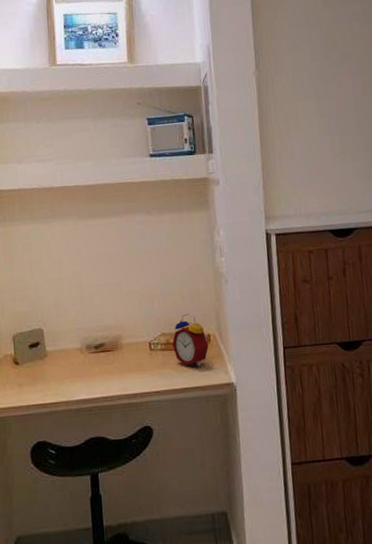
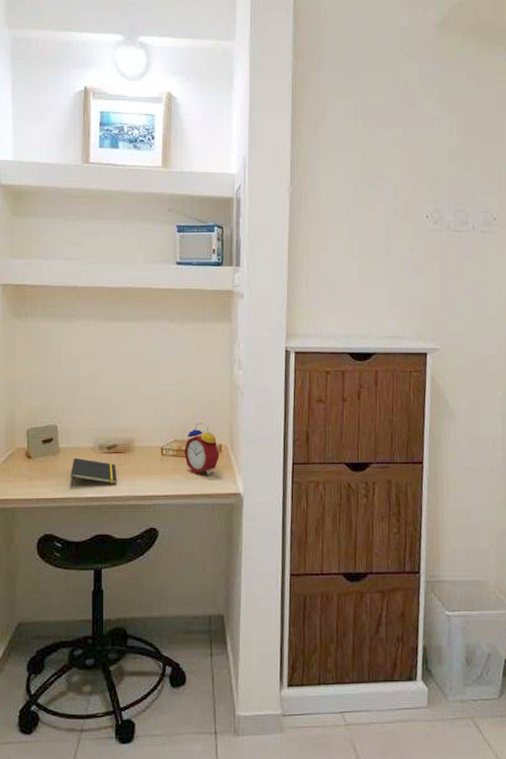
notepad: none [59,360,108,390] -> present [70,457,118,487]

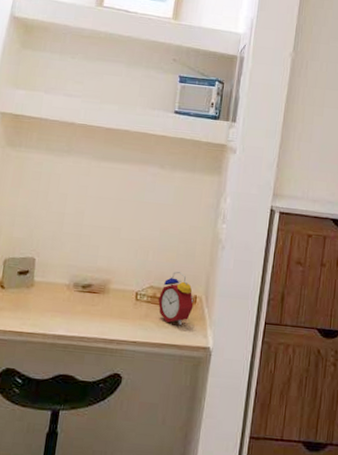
notepad: present [70,457,118,487] -> none [40,292,89,324]

